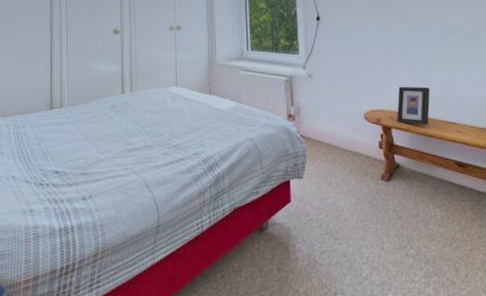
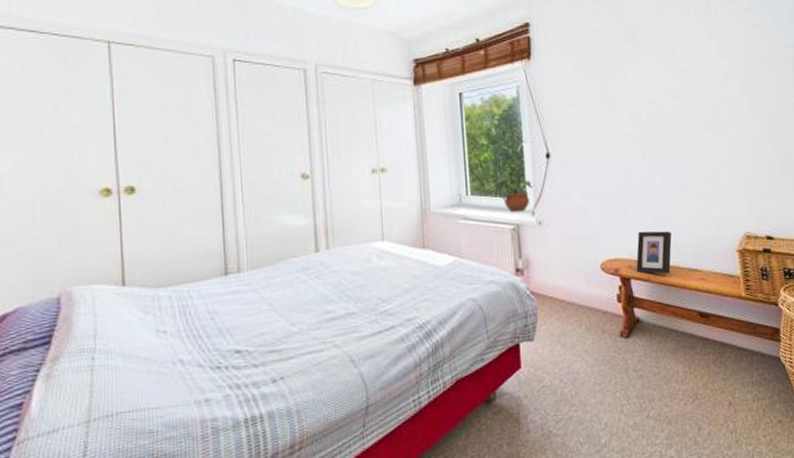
potted plant: none [271,29,306,67] -> present [494,169,535,213]

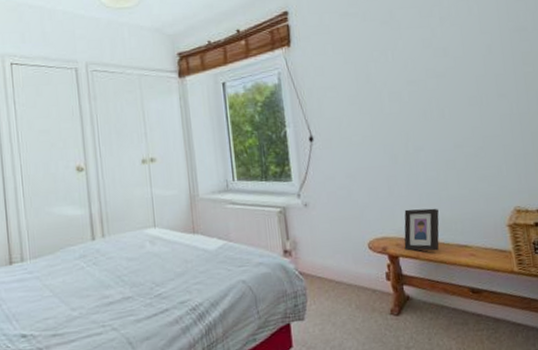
potted plant: present [494,169,535,213] -> none [259,154,299,196]

